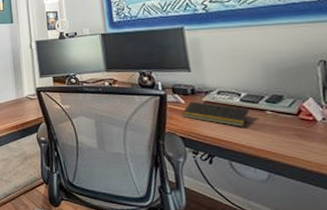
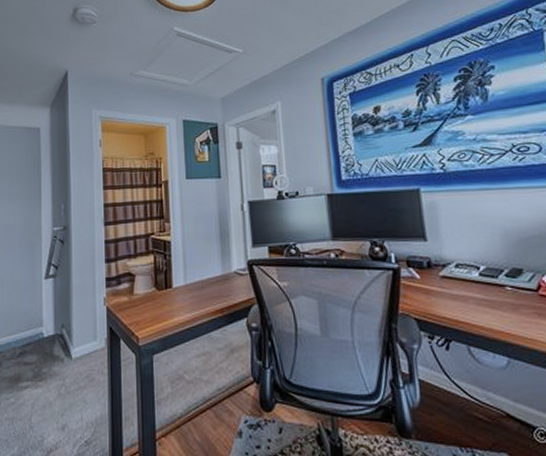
notepad: present [182,101,249,127] -> none [417,276,488,306]

